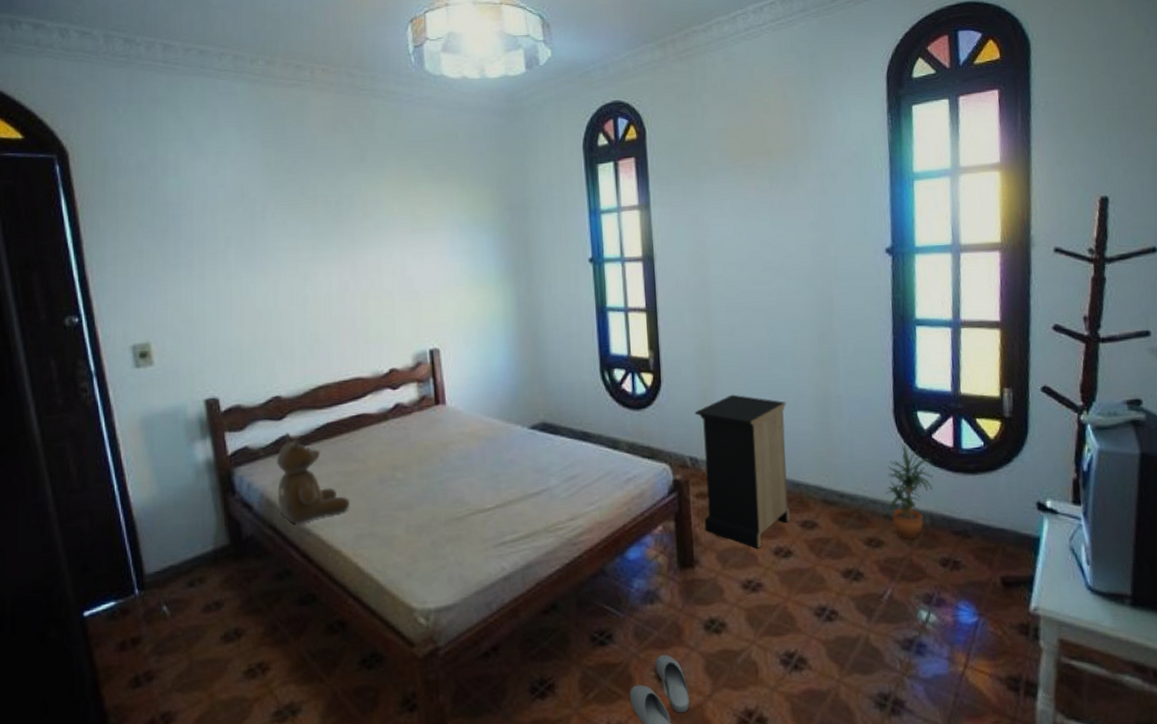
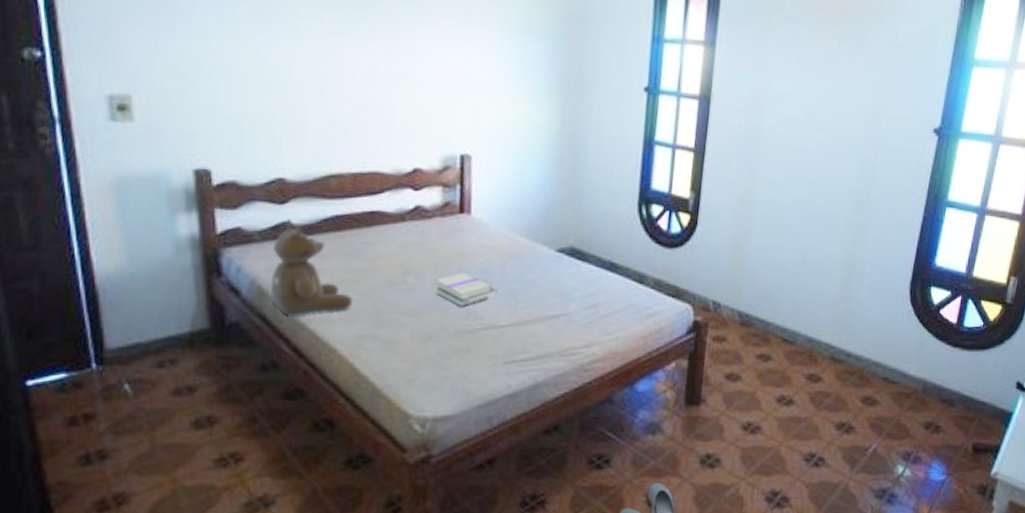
books: none [422,461,479,496] -> present [435,272,497,308]
nightstand: present [695,394,790,549] -> none [716,246,814,395]
potted plant: present [885,445,933,538] -> none [888,316,935,401]

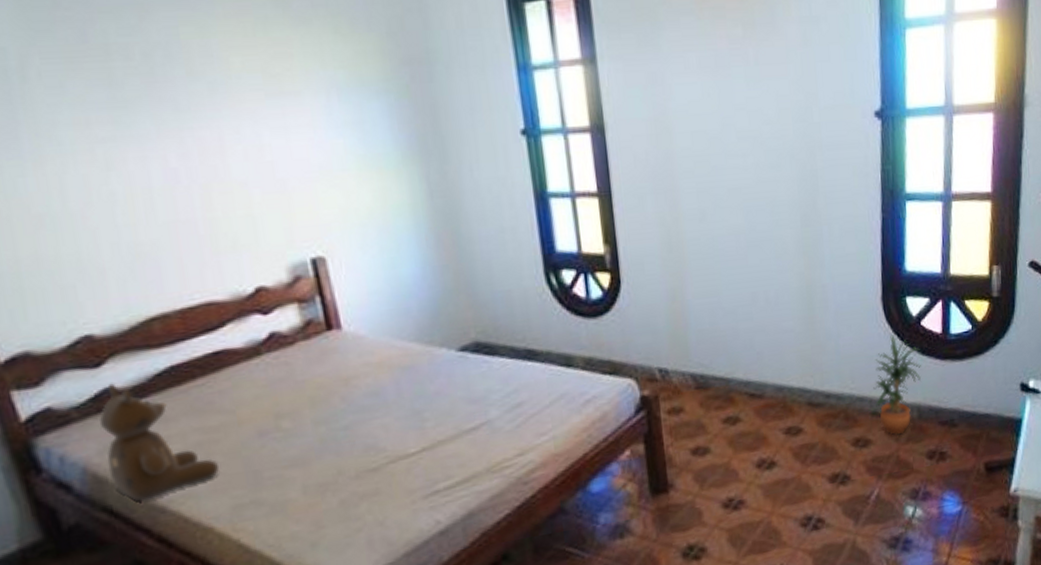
books: present [435,272,497,308] -> none [317,400,397,443]
potted plant: none [888,316,935,401] -> present [873,335,921,434]

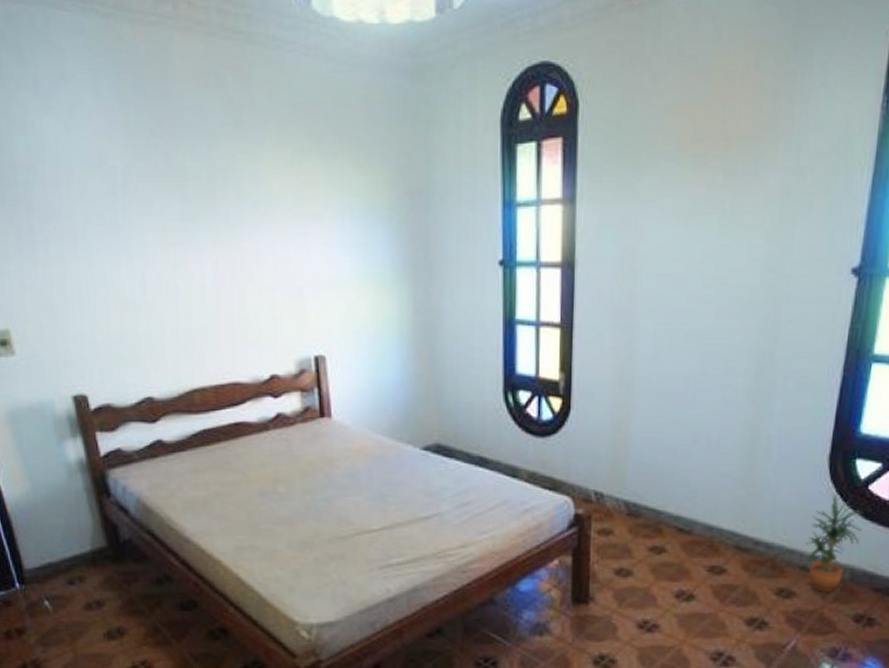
teddy bear: present [99,383,219,502] -> none [152,437,229,531]

